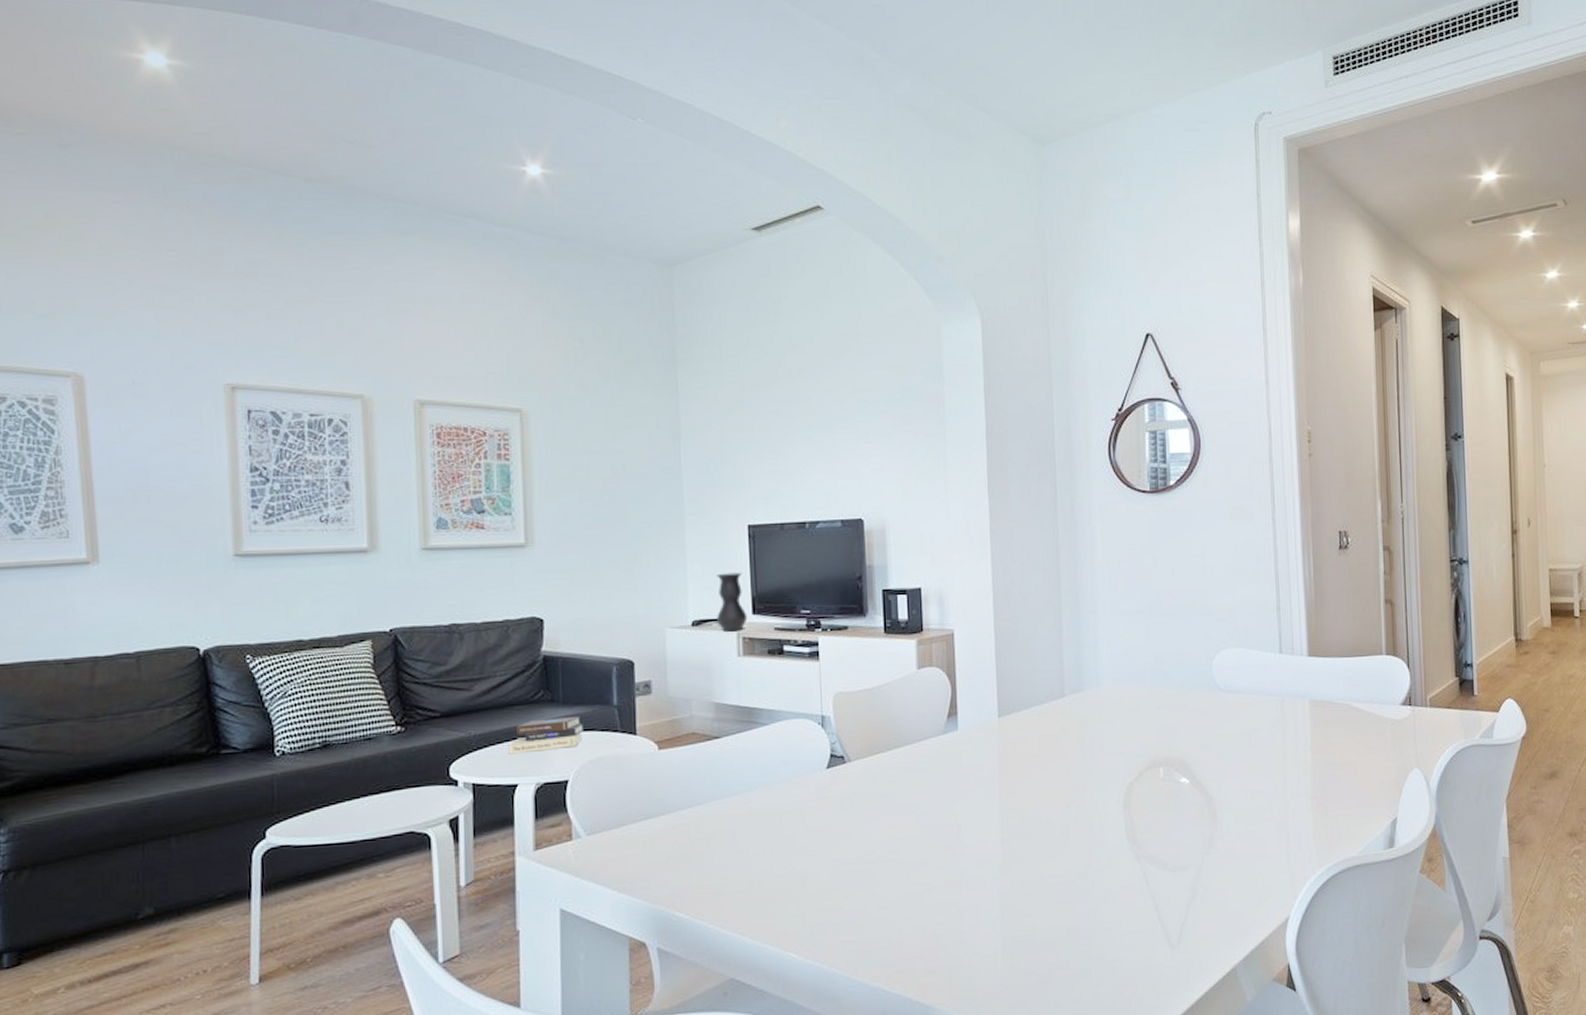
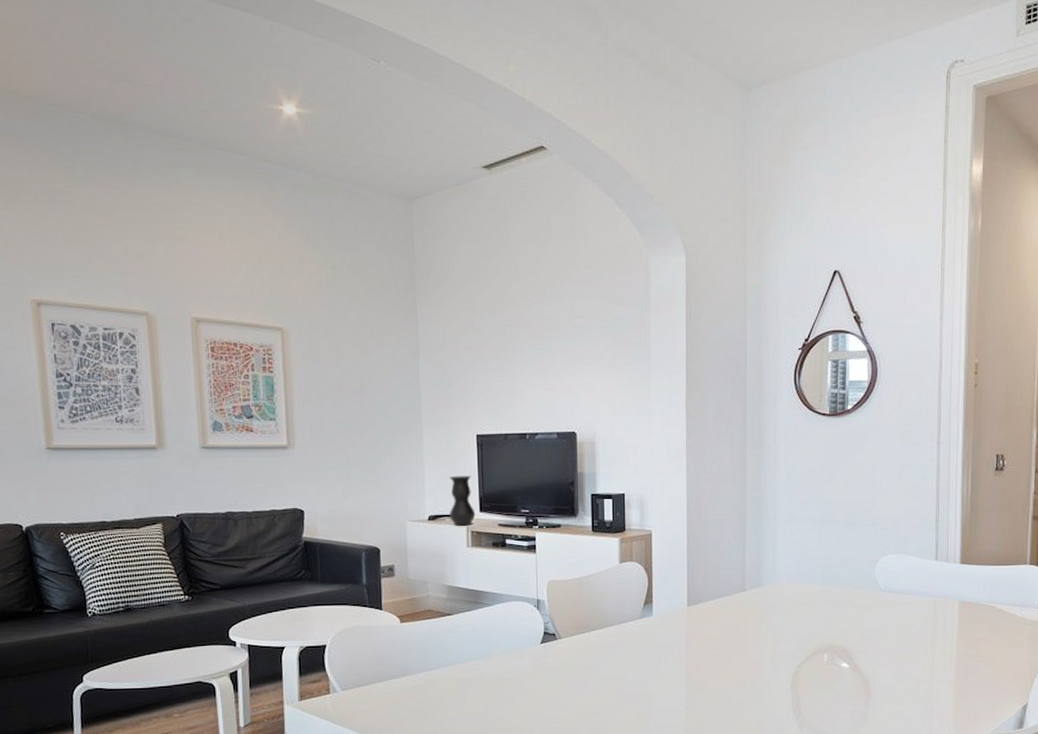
books: present [508,717,584,755] -> none [276,593,338,622]

